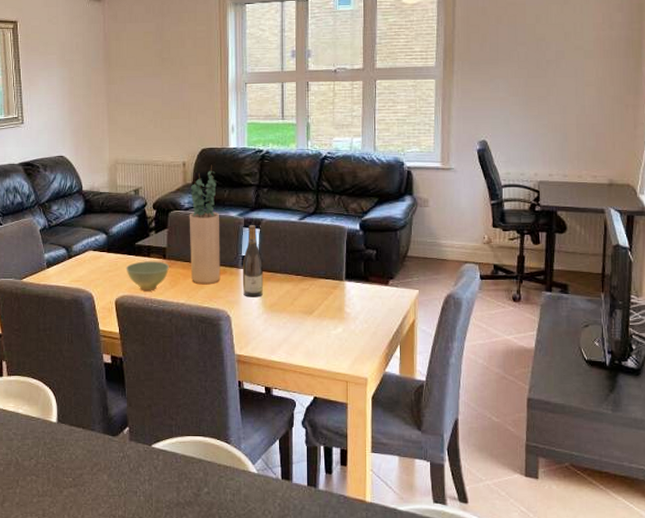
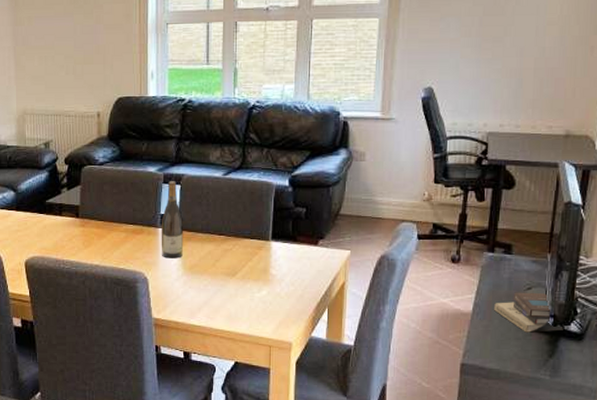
bowl: present [125,260,170,291] -> none [36,219,83,252]
vase: present [189,165,221,285] -> none [104,115,138,245]
books: none [555,329,621,368] -> present [494,292,564,333]

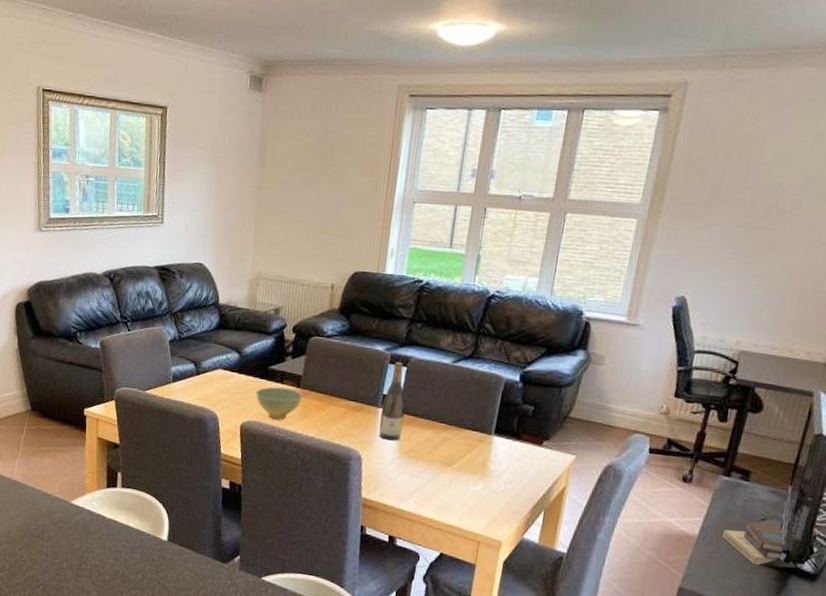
bowl: none [36,219,83,252] -> present [255,386,303,420]

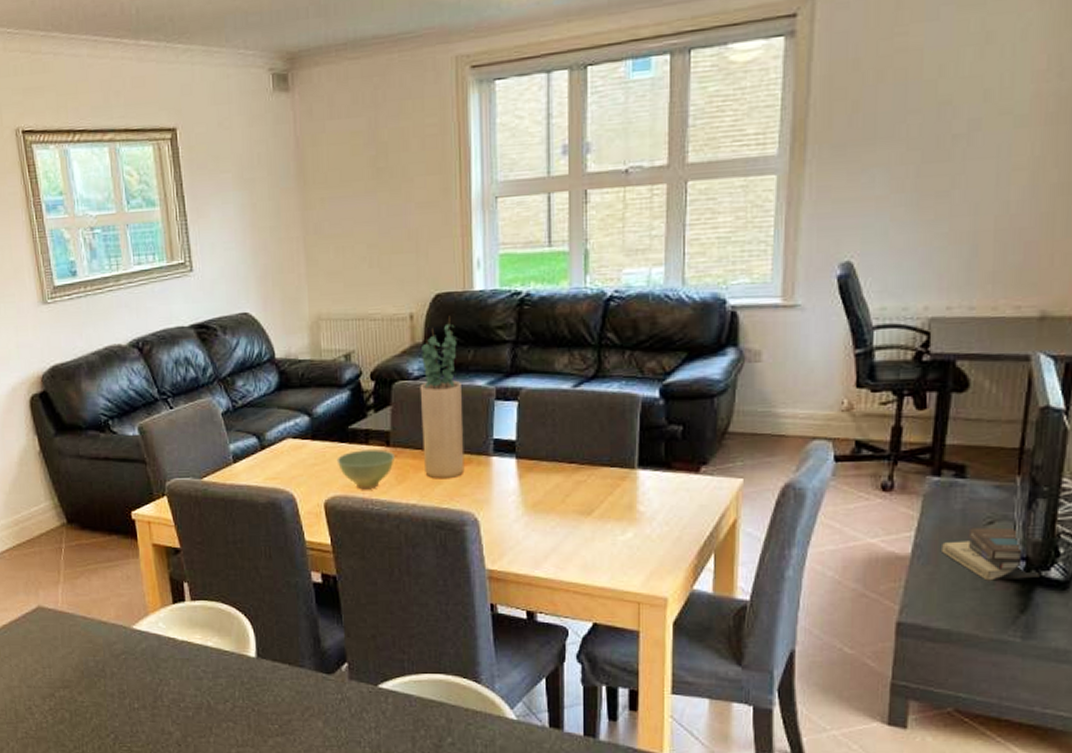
vase: none [325,290,366,421] -> present [420,315,465,479]
wine bottle: present [379,362,406,441] -> none [494,396,524,494]

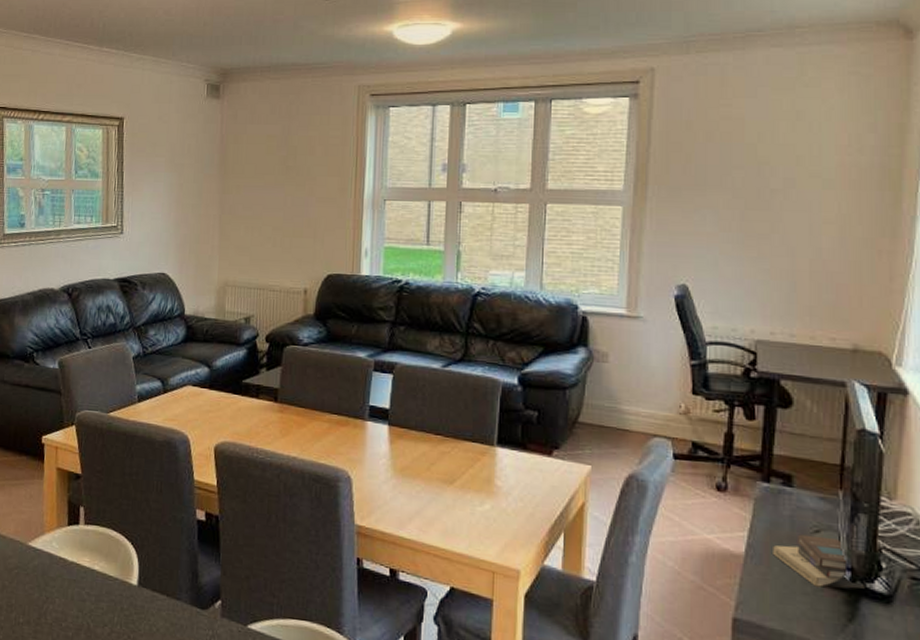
bowl: present [336,448,396,490] -> none [229,401,282,439]
vase: present [420,315,465,479] -> none [306,294,345,437]

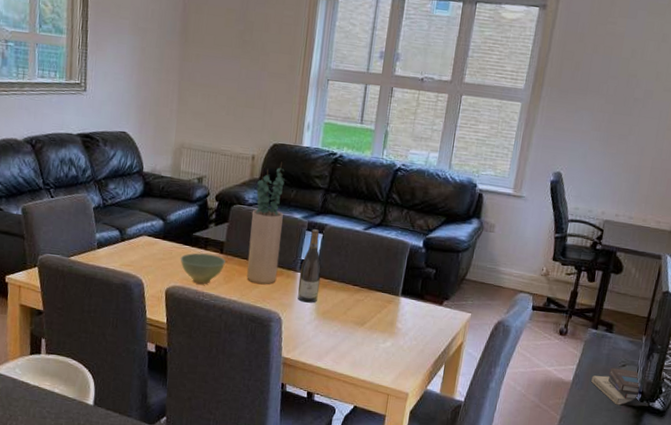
bowl: none [229,401,282,439] -> present [180,252,226,284]
vase: none [306,294,345,437] -> present [247,161,285,285]
wine bottle: none [368,369,396,458] -> present [297,229,322,303]

